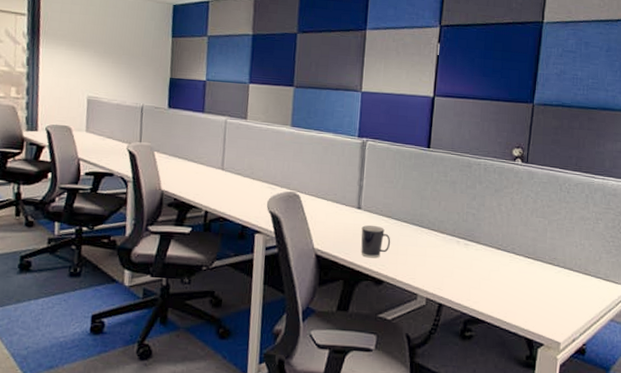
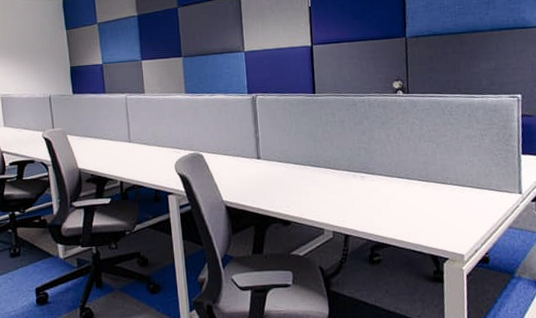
mug: present [361,225,391,258] -> none [263,172,293,202]

